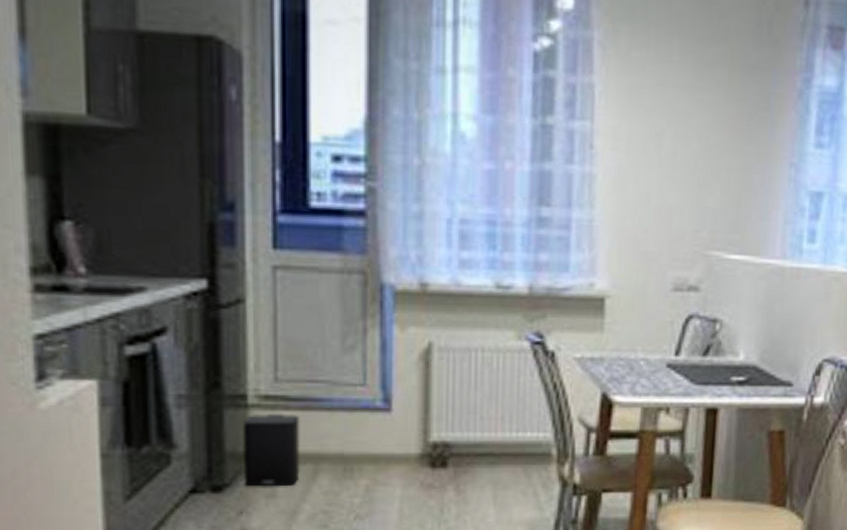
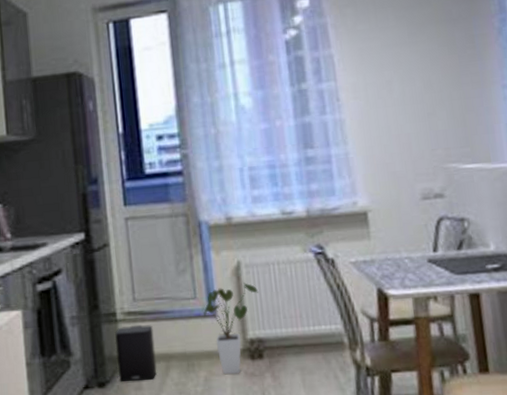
house plant: none [374,371,453,485] -> present [203,283,259,375]

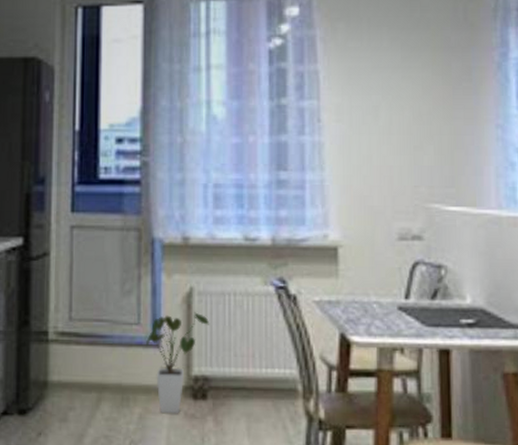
pedal bin: present [114,324,157,381] -> none [42,347,88,411]

